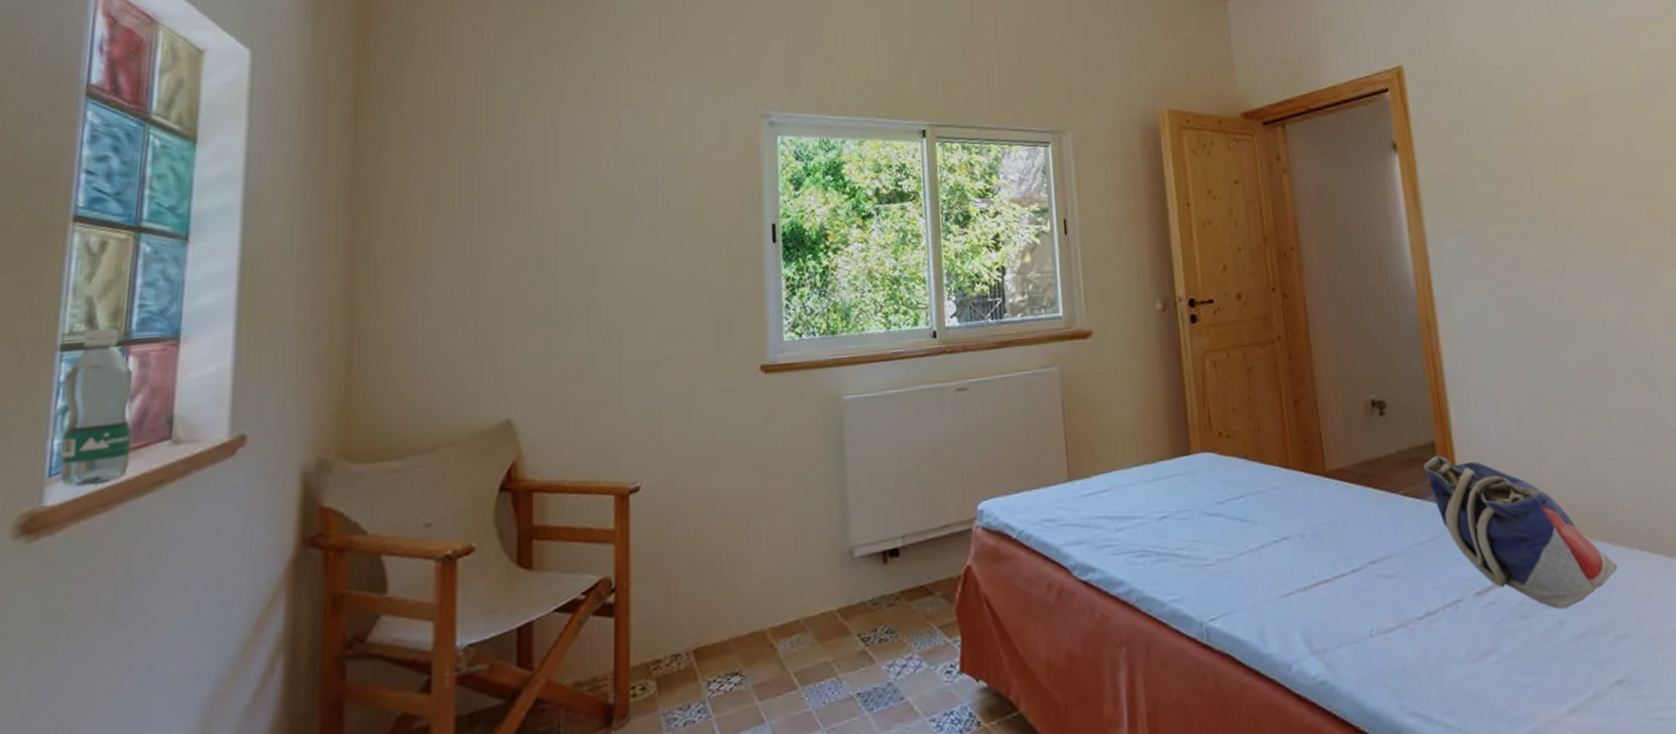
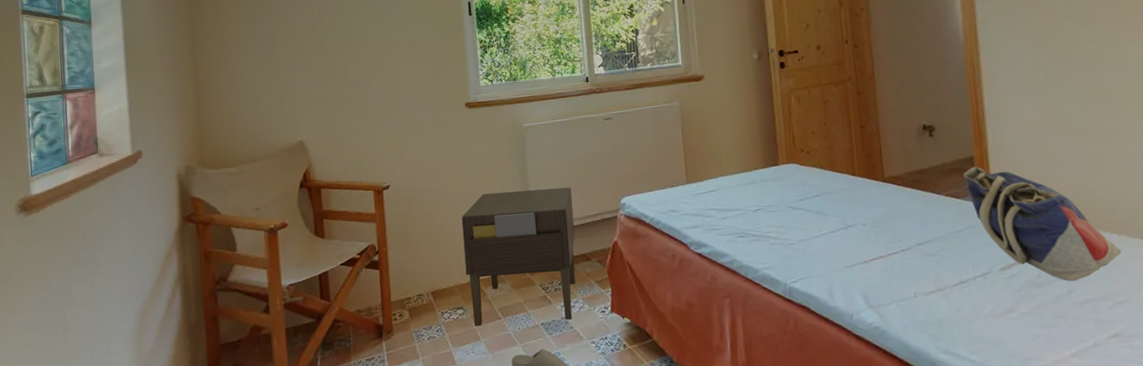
bottle: present [60,329,134,488] -> none [31,83,76,183]
nightstand: none [745,487,912,701] -> present [461,187,576,326]

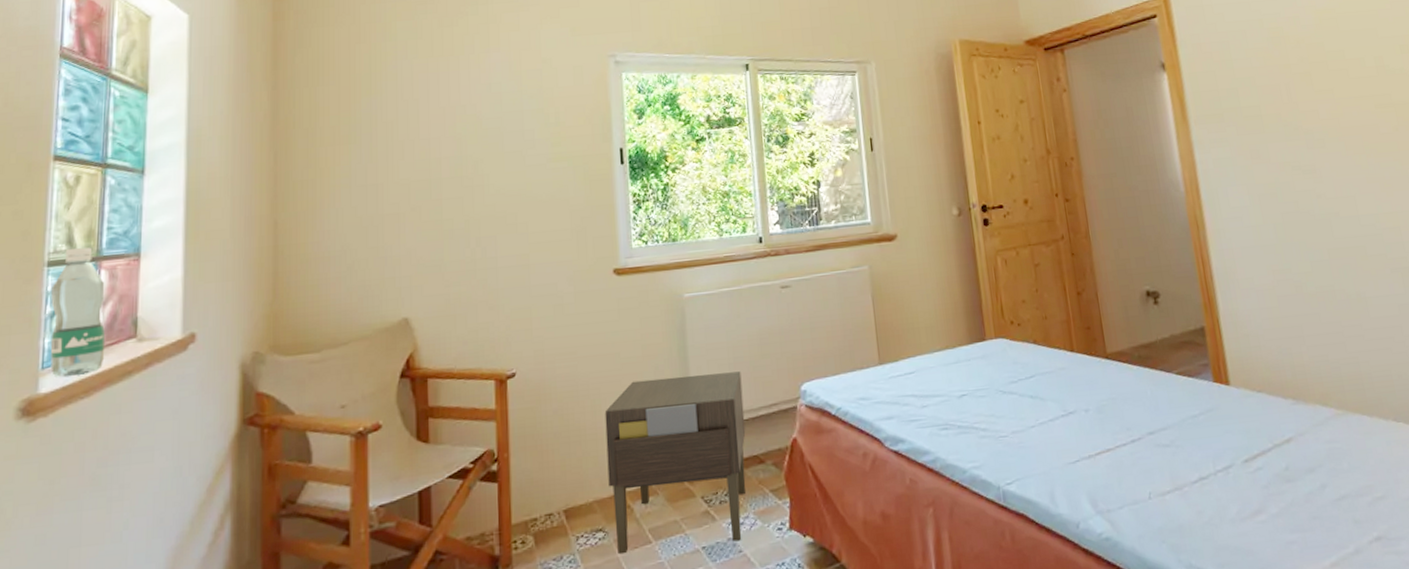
bottle: none [31,83,76,183] -> present [50,247,106,378]
tote bag: present [963,166,1121,282] -> none [1194,338,1375,475]

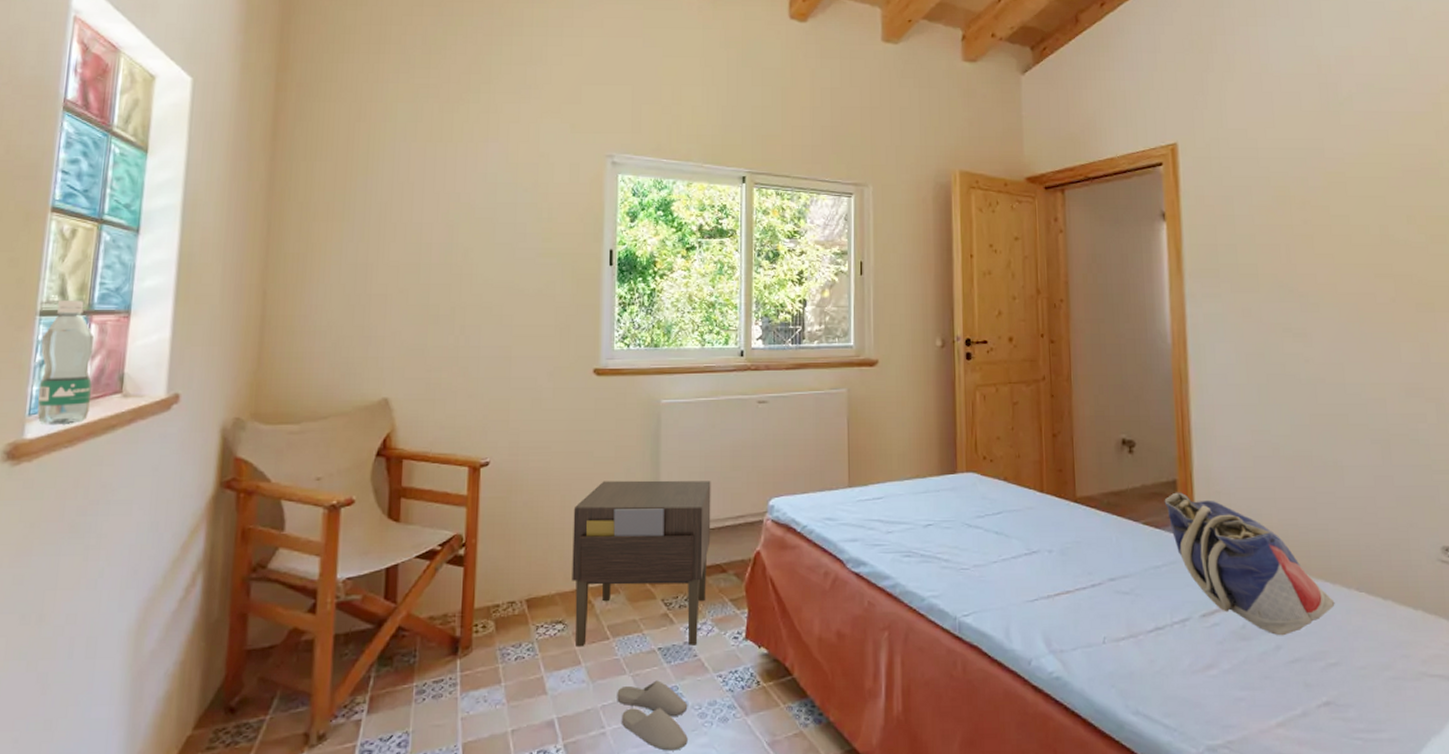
tote bag: none [1194,338,1375,475] -> present [1164,492,1335,636]

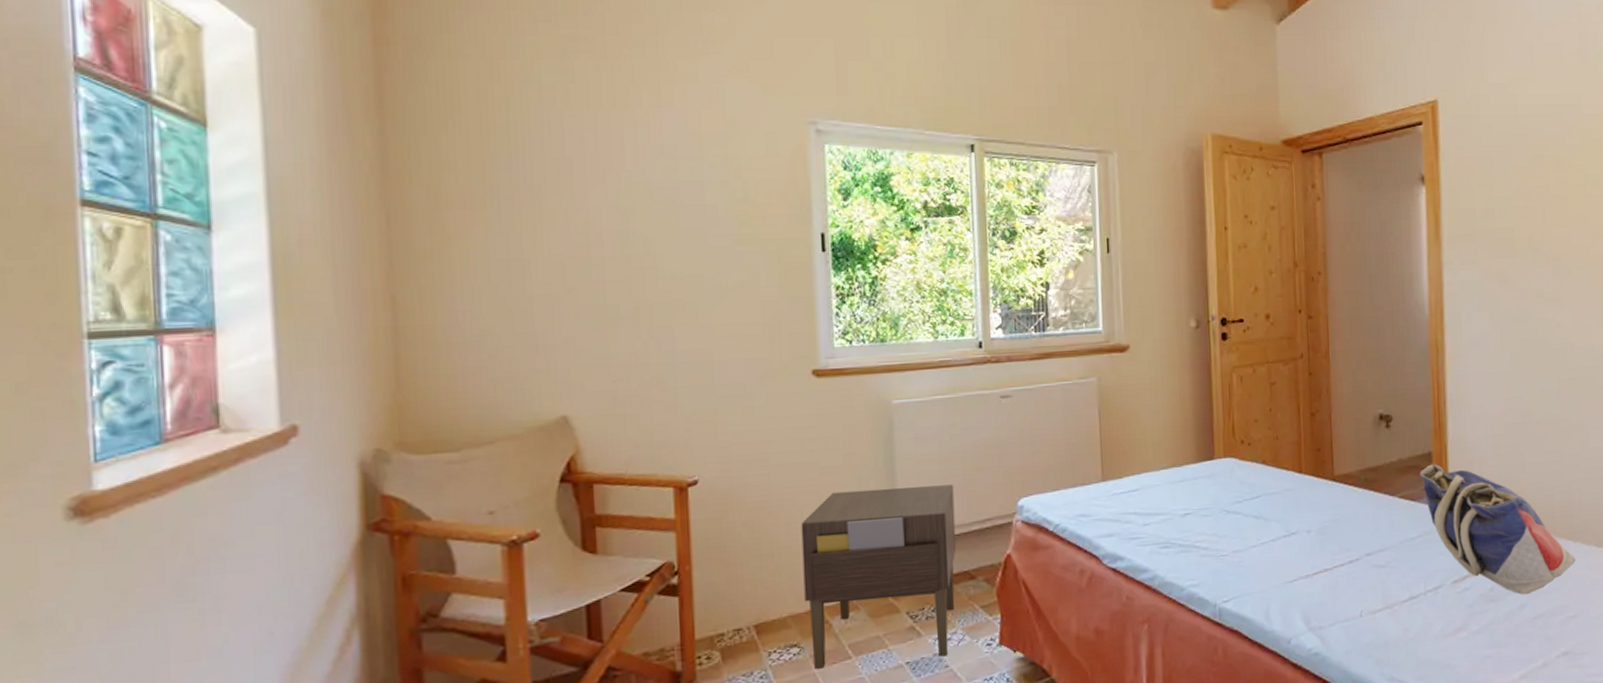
bottle: present [37,301,95,426] -> none [97,318,179,473]

